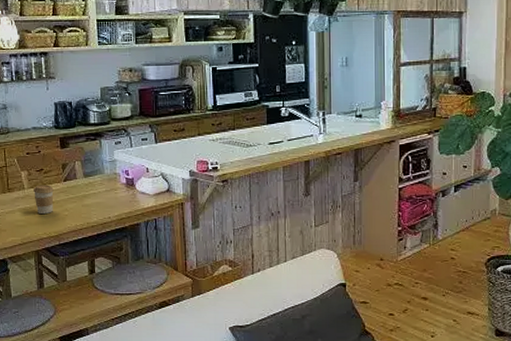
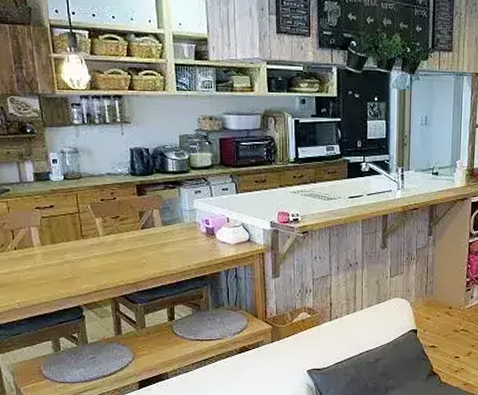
coffee cup: present [33,185,54,214] -> none [109,232,131,261]

